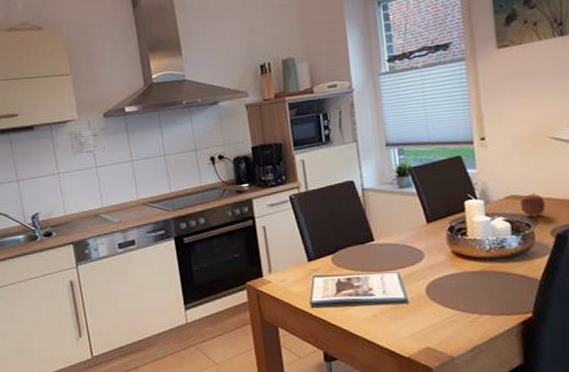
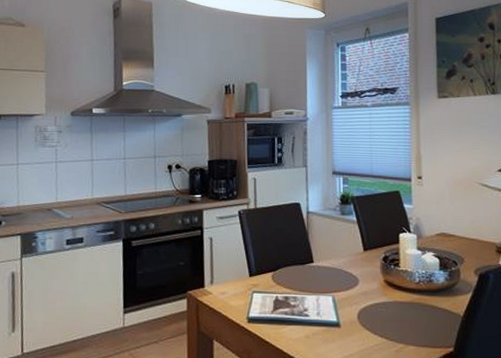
apple: present [519,192,546,217] -> none [449,232,471,256]

